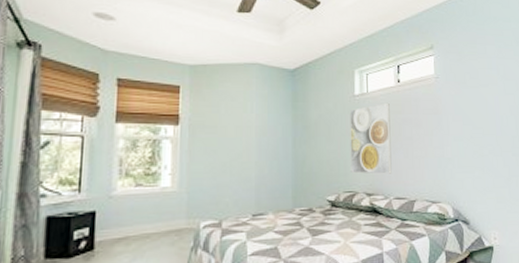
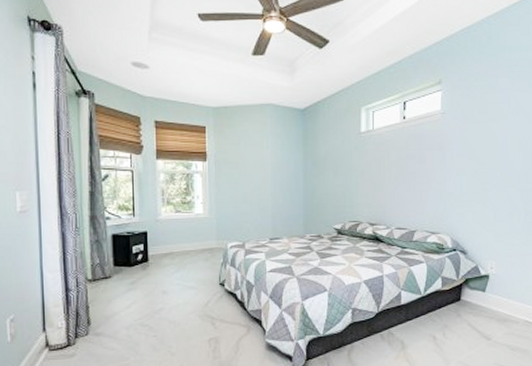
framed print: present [349,102,392,175] -> none [356,139,394,207]

